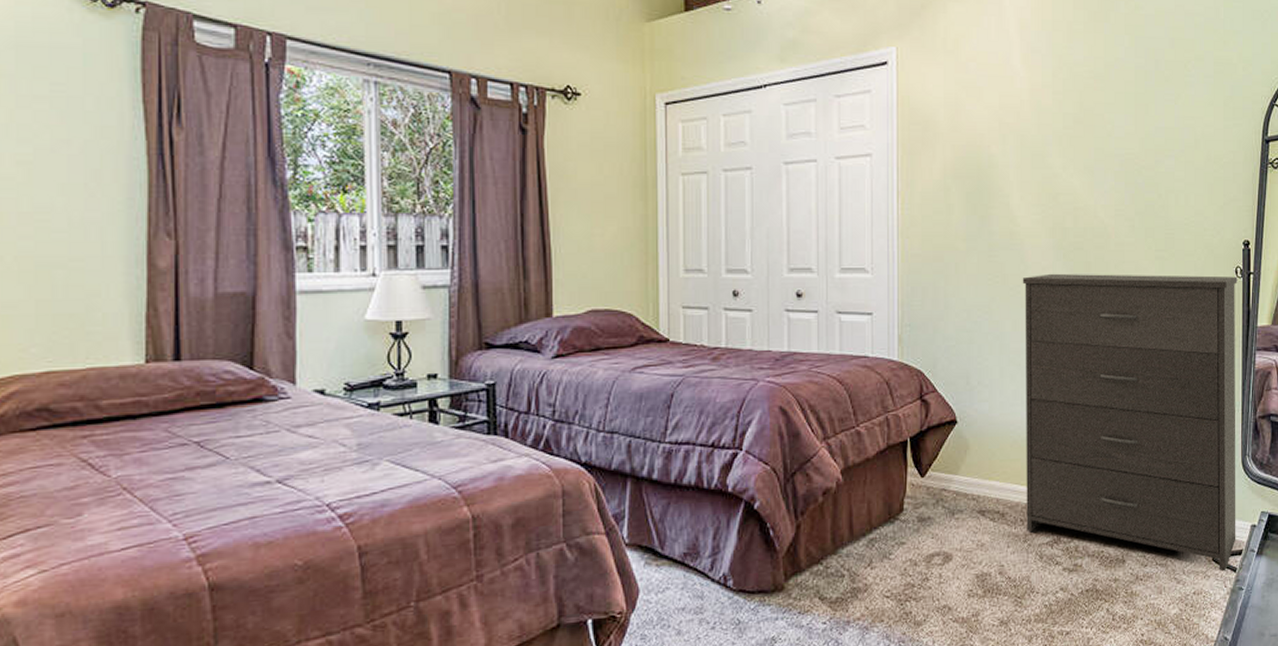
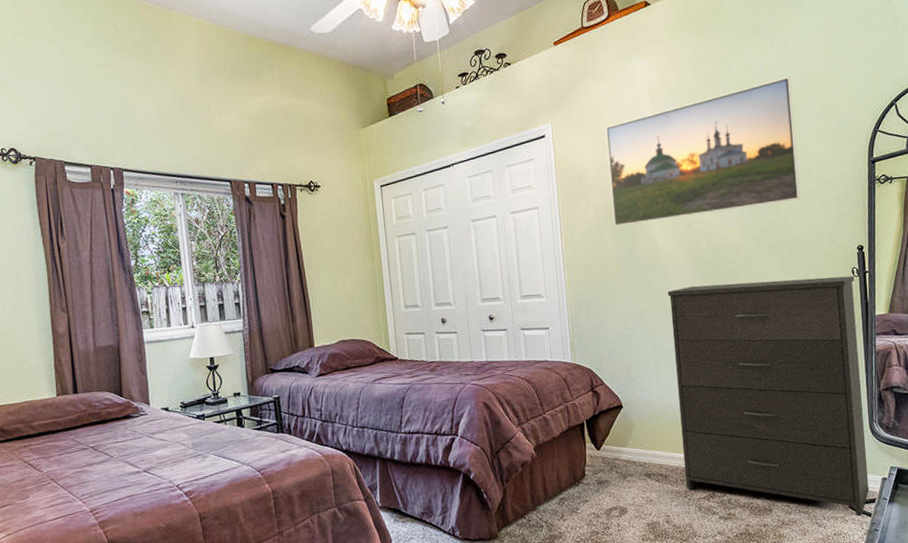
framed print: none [963,27,1184,189] -> present [605,77,800,226]

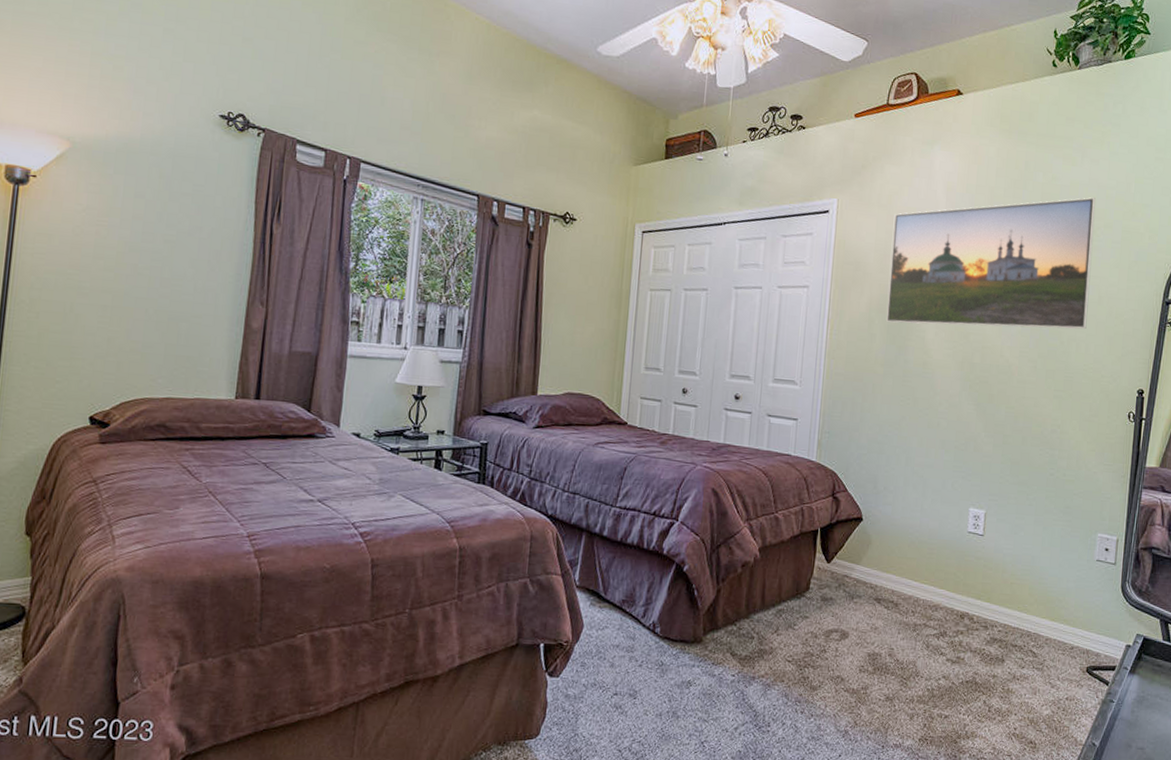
dresser: present [667,276,869,517] -> none [916,401,1130,683]

